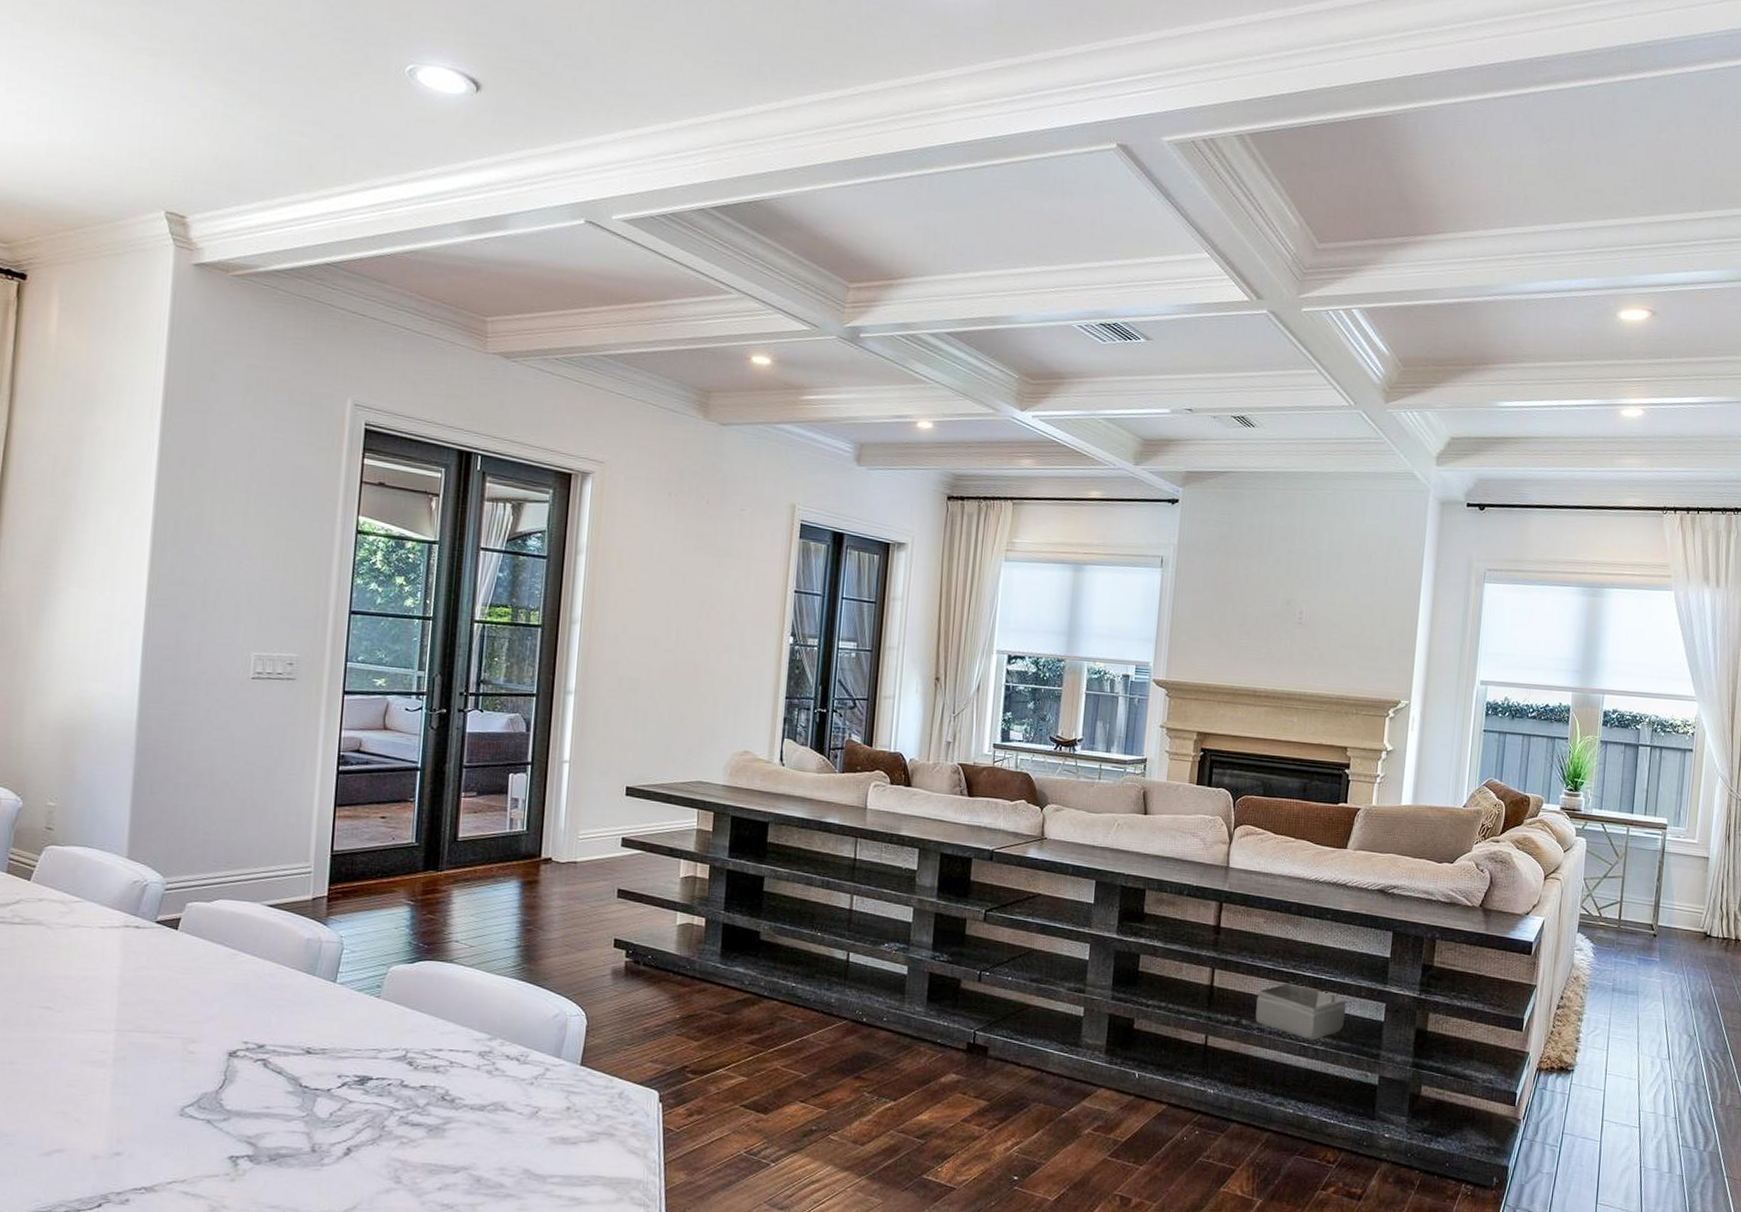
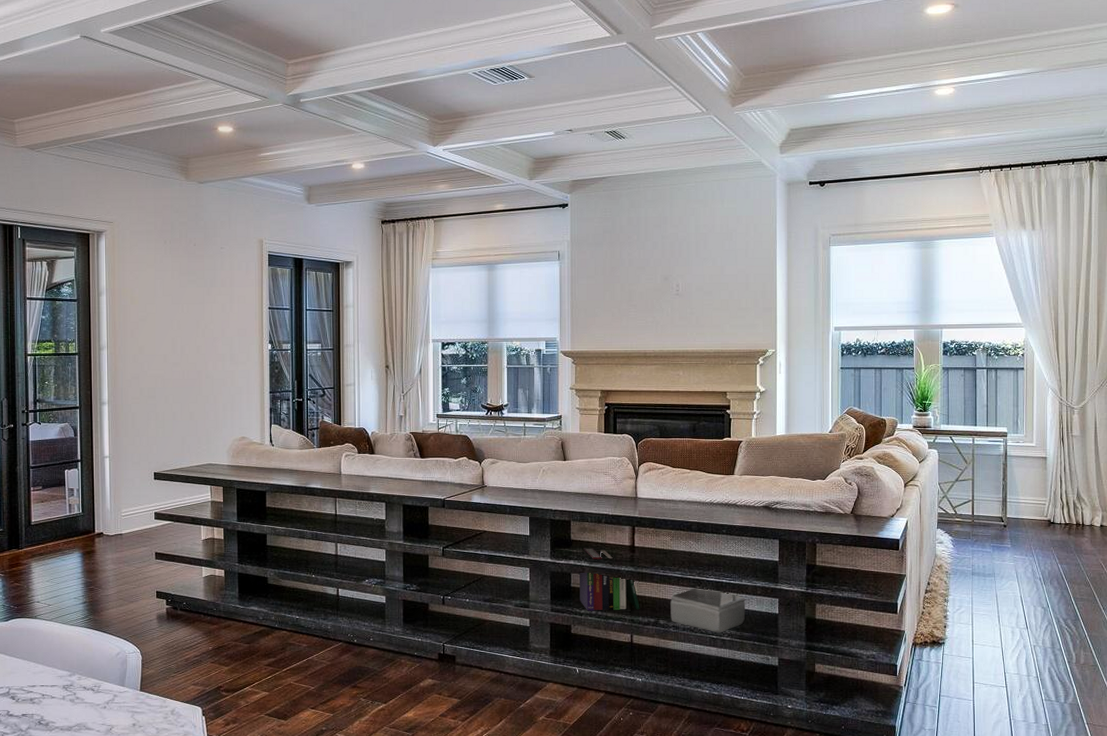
books: none [1147,924,1220,1005] -> present [579,548,640,611]

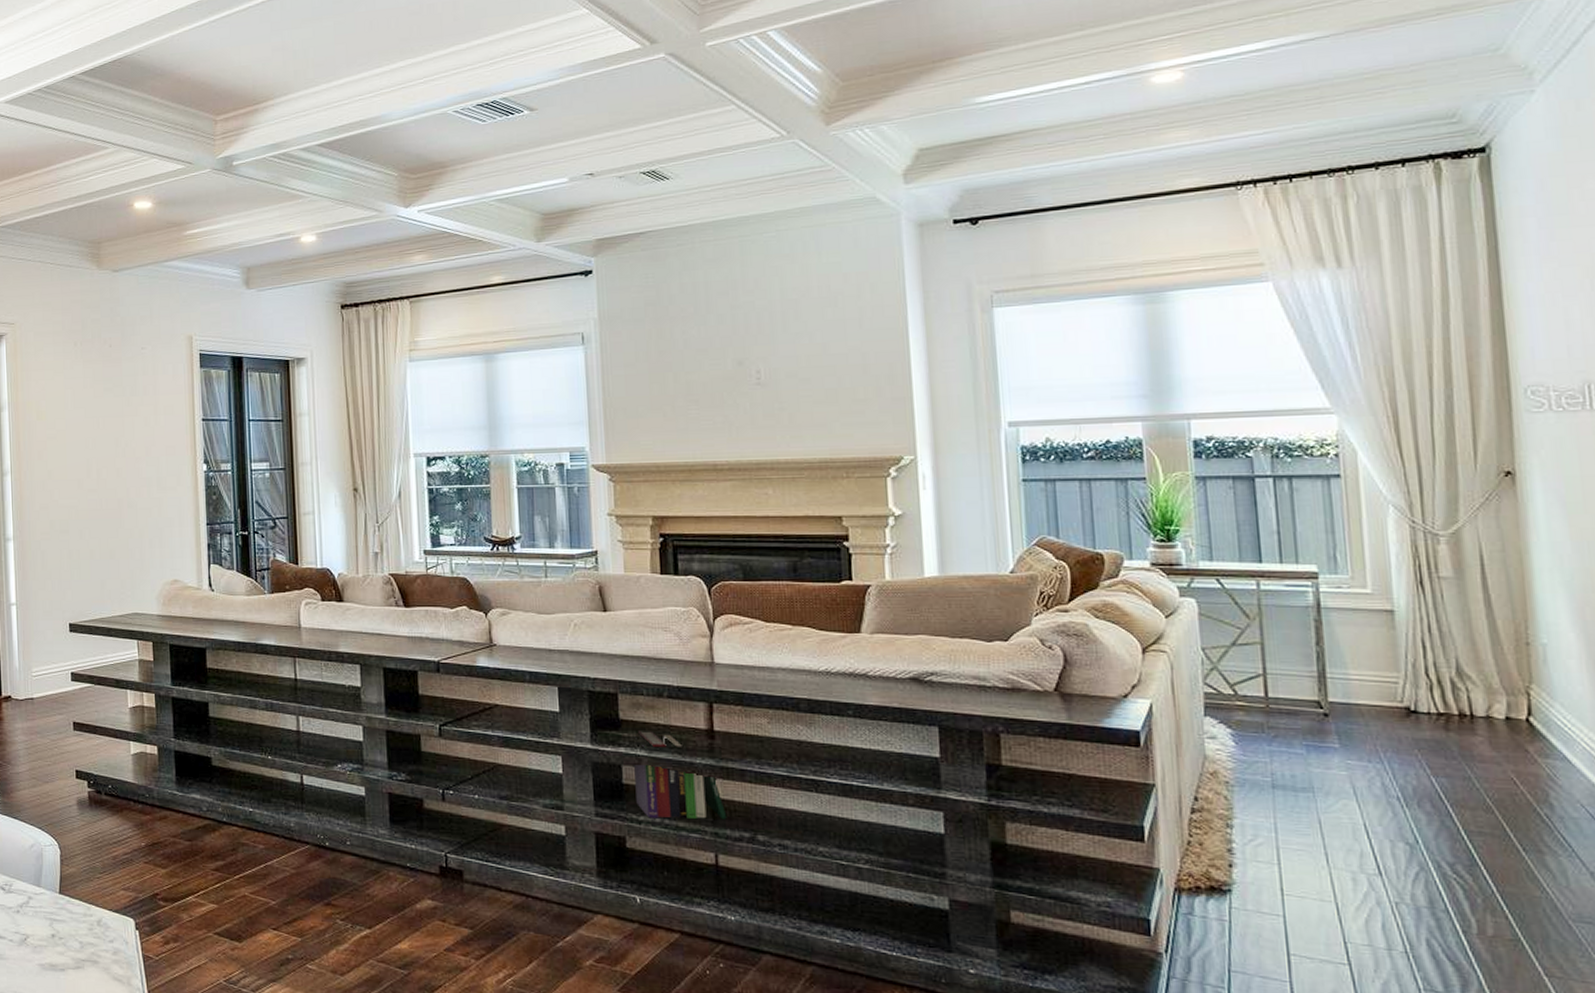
decorative box: present [670,587,746,633] -> none [772,790,892,858]

